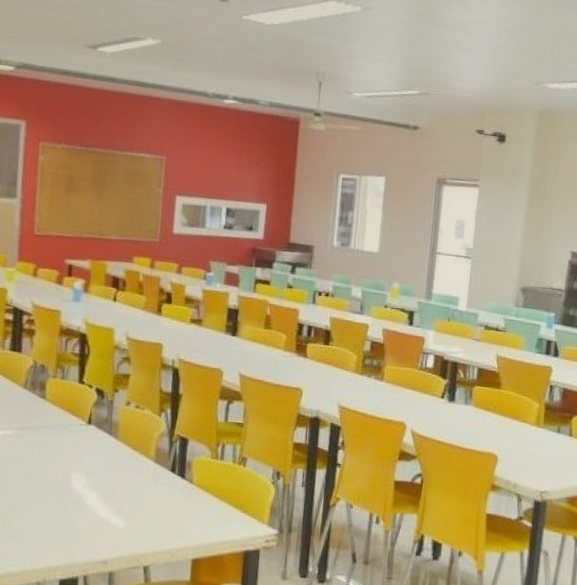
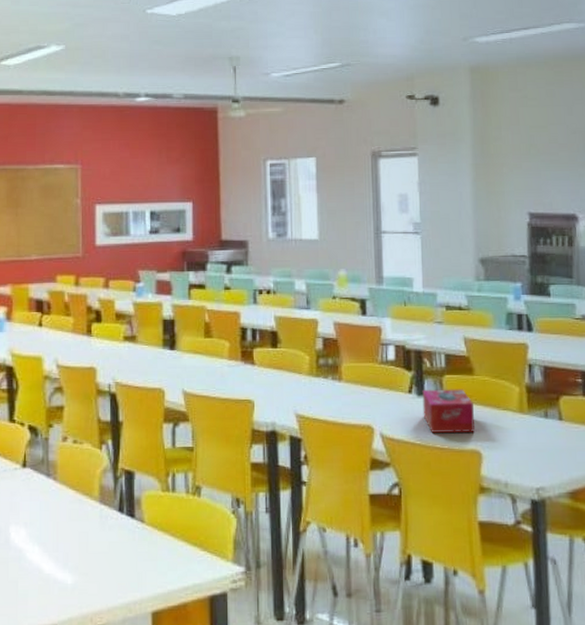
tissue box: none [451,396,497,439] -> present [422,389,475,434]

